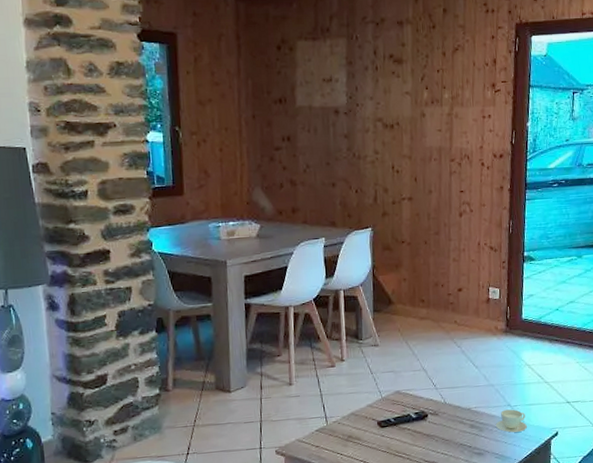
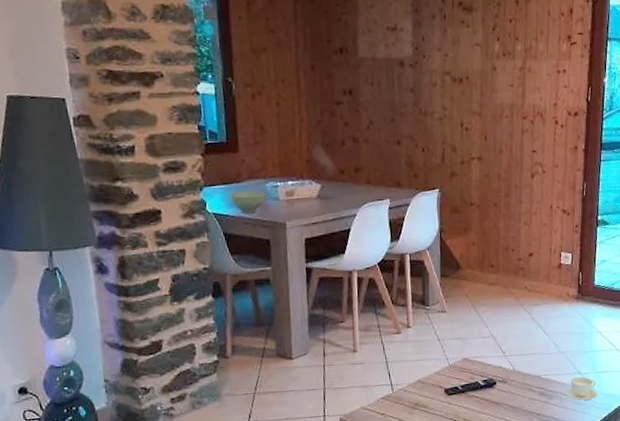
bowl: none [173,231,208,252] -> present [228,191,266,213]

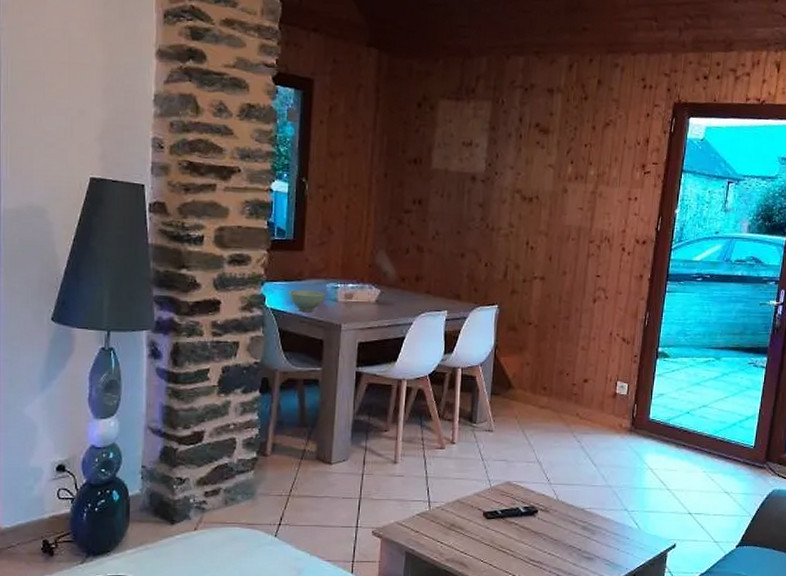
teacup: present [566,376,597,400] -> none [610,514,643,539]

